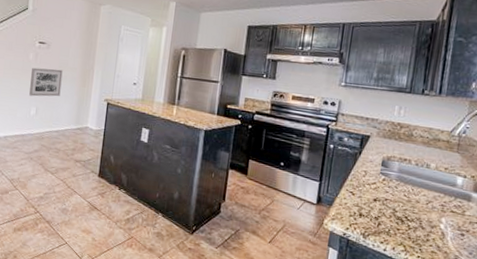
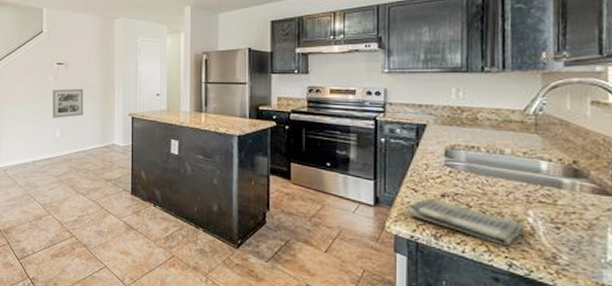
dish towel: none [343,201,437,248] -> present [406,198,525,246]

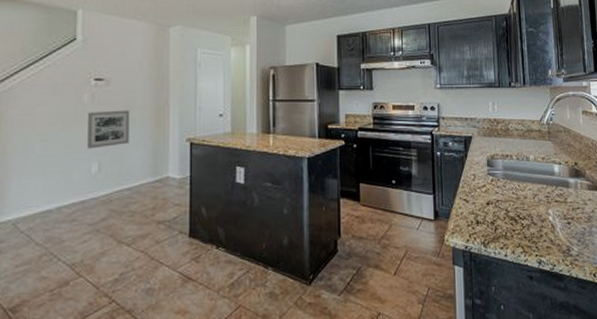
dish towel: present [406,198,525,246] -> none [461,207,548,245]

